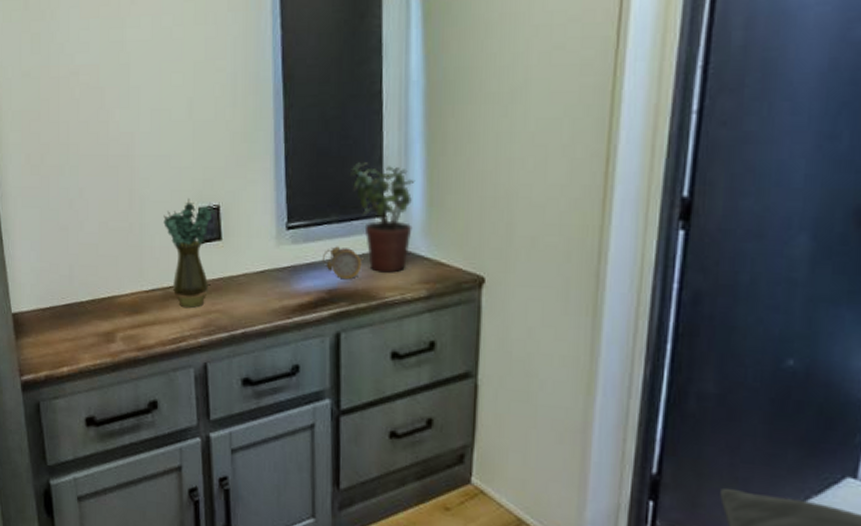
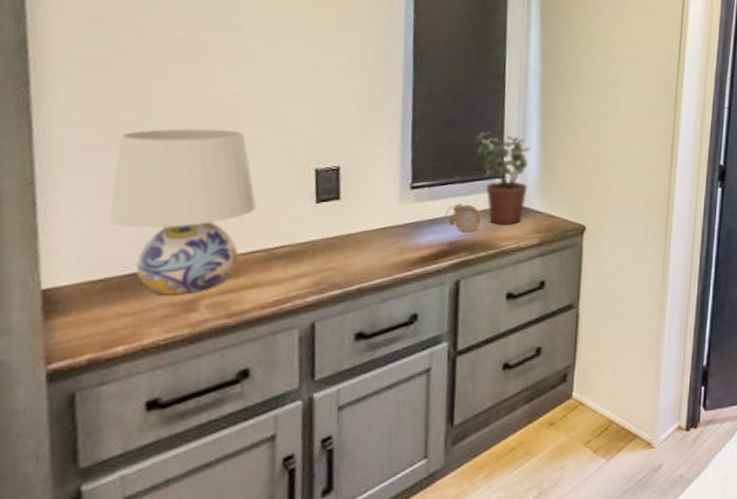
table lamp: none [49,170,153,326] -> present [110,128,257,295]
vase: present [163,198,216,308] -> none [272,159,335,267]

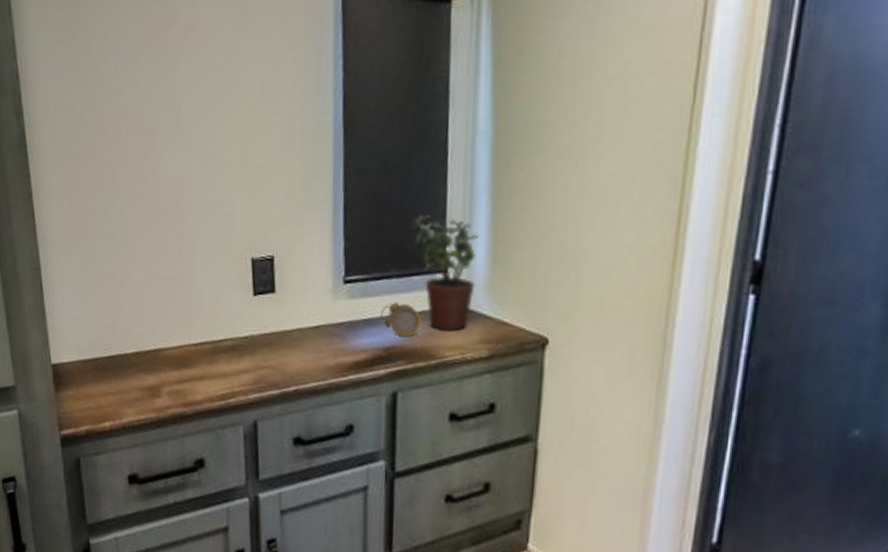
table lamp: present [110,128,257,295] -> none [92,215,202,380]

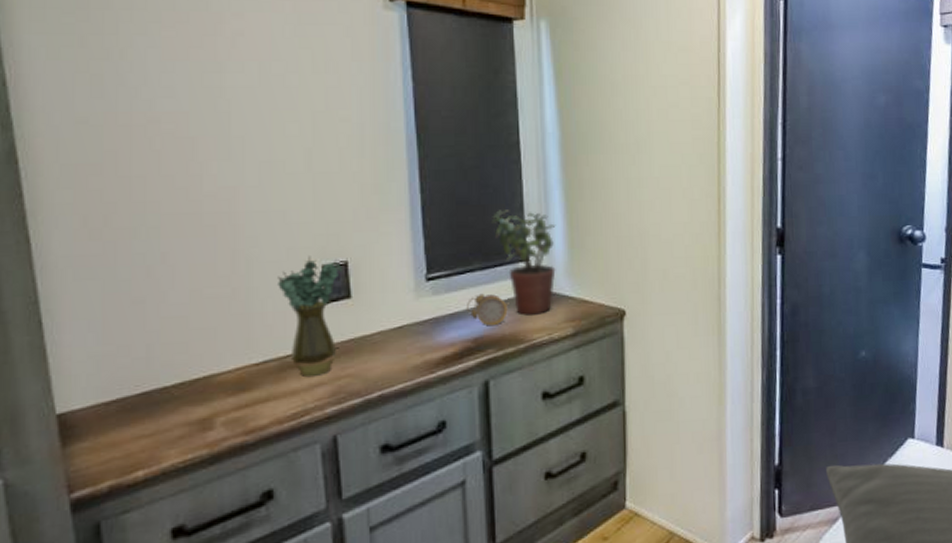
vase: none [214,248,270,363] -> present [278,256,343,377]

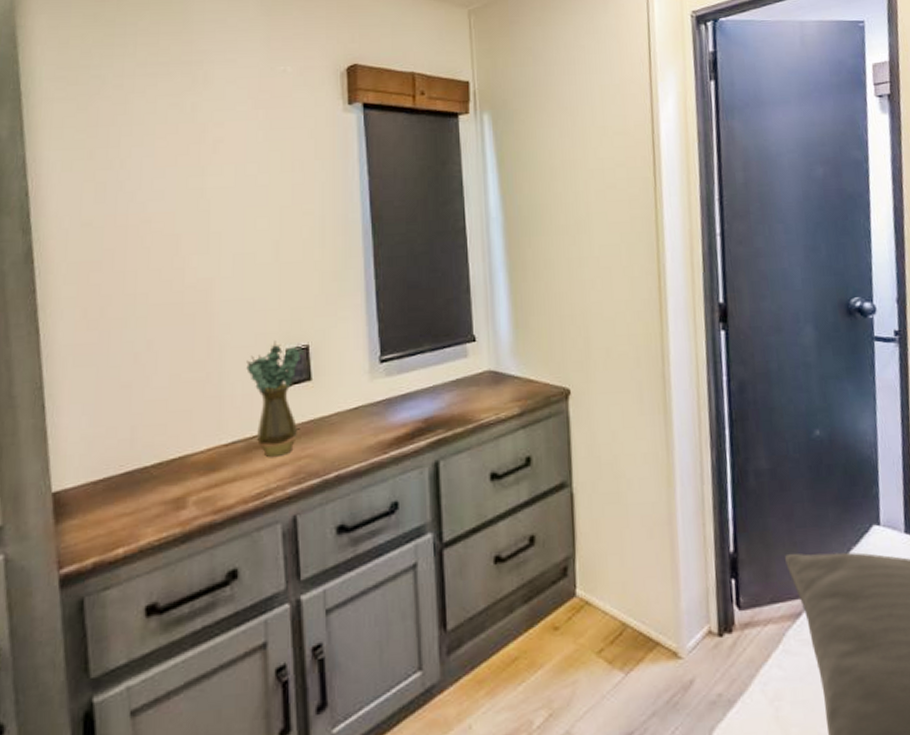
alarm clock: present [467,293,509,326] -> none [418,374,458,407]
potted plant: present [490,210,556,316] -> none [439,292,502,396]

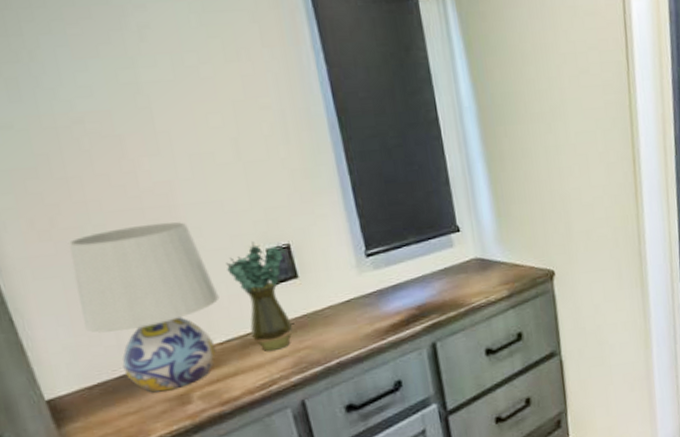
table lamp: none [106,317,234,493] -> present [68,221,220,393]

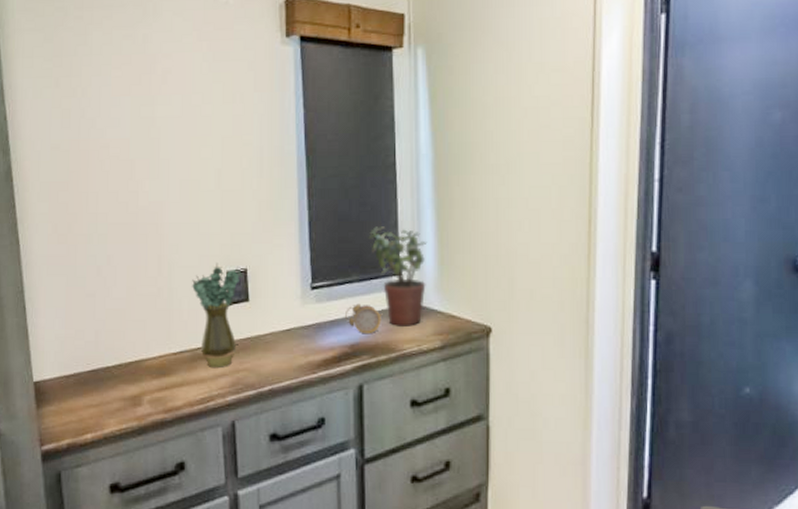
table lamp: present [68,221,220,393] -> none [75,237,181,390]
alarm clock: none [407,265,446,294] -> present [345,303,383,335]
potted plant: none [419,185,486,282] -> present [368,226,428,326]

